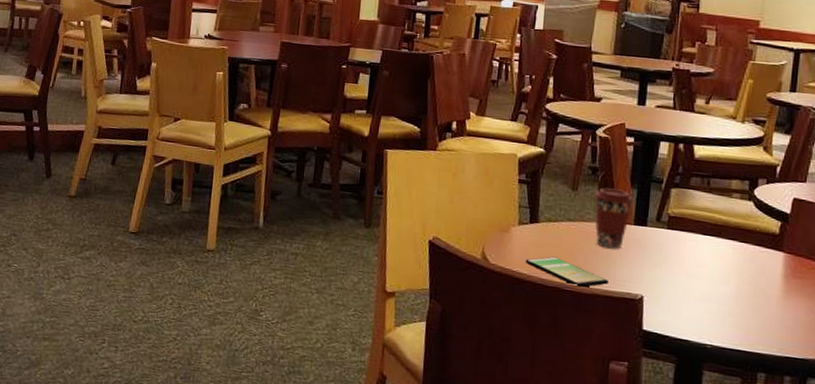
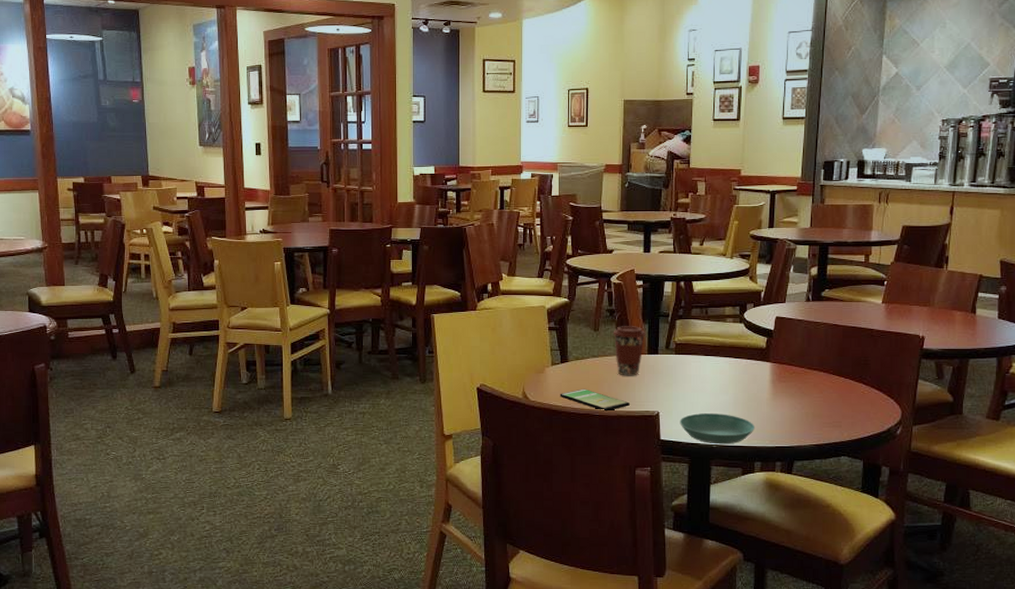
saucer: none [667,303,761,347] -> present [680,413,756,445]

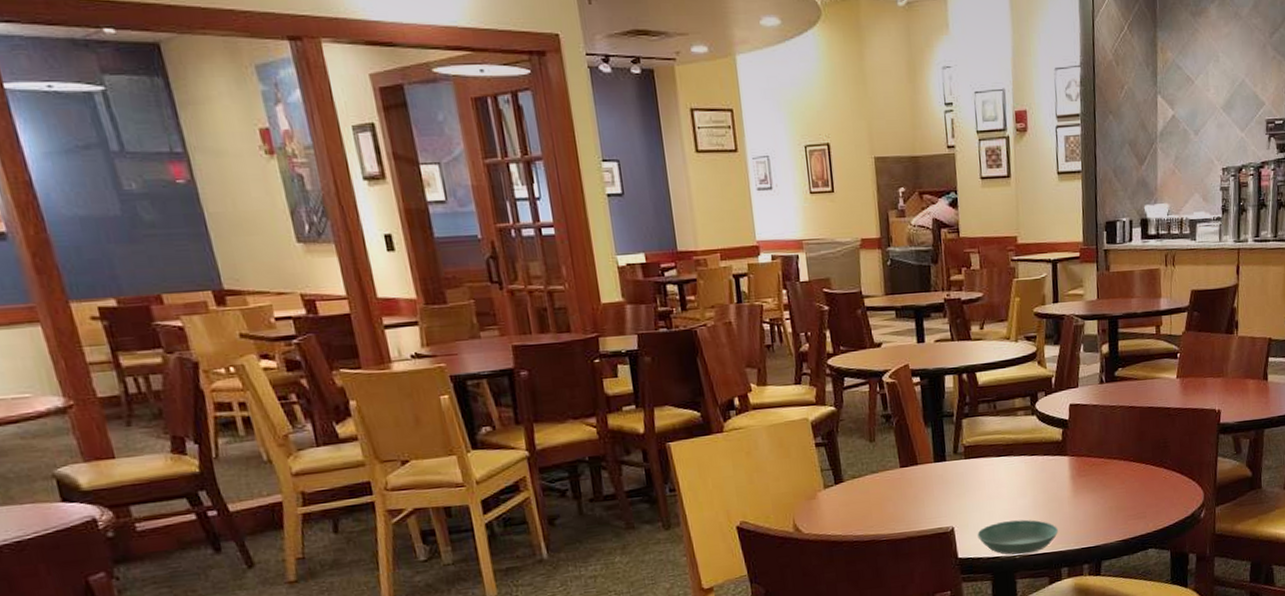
smartphone: present [560,388,630,411] -> none [838,511,920,535]
coffee cup: present [613,325,646,376] -> none [891,430,930,491]

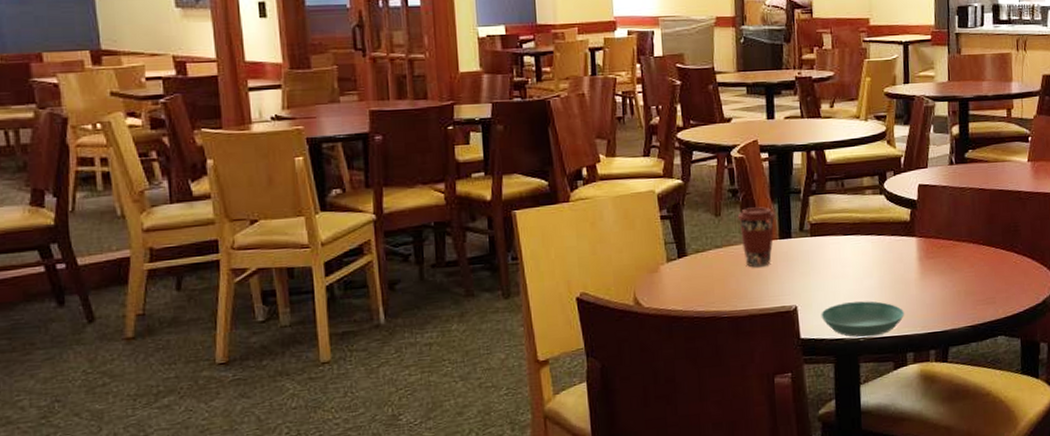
coffee cup: none [891,430,930,491] -> present [737,206,776,268]

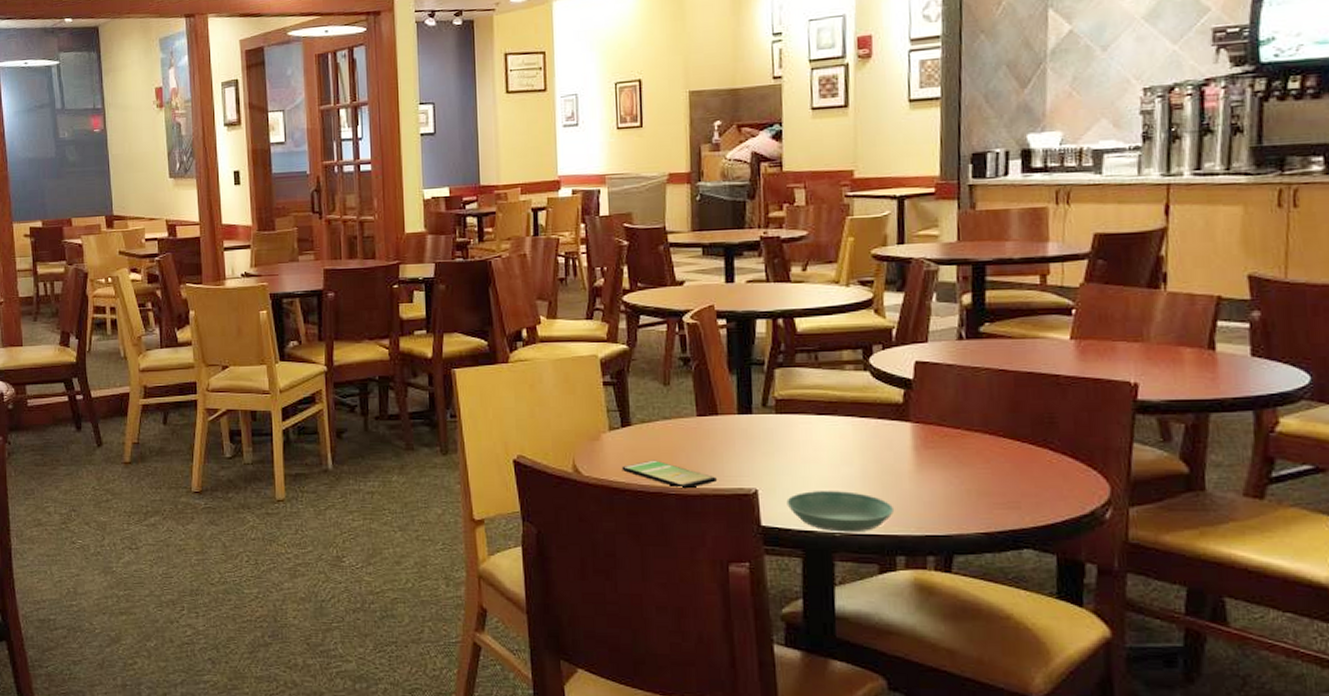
smartphone: none [679,286,763,312] -> present [621,460,717,489]
coffee cup: present [737,206,776,268] -> none [689,376,734,443]

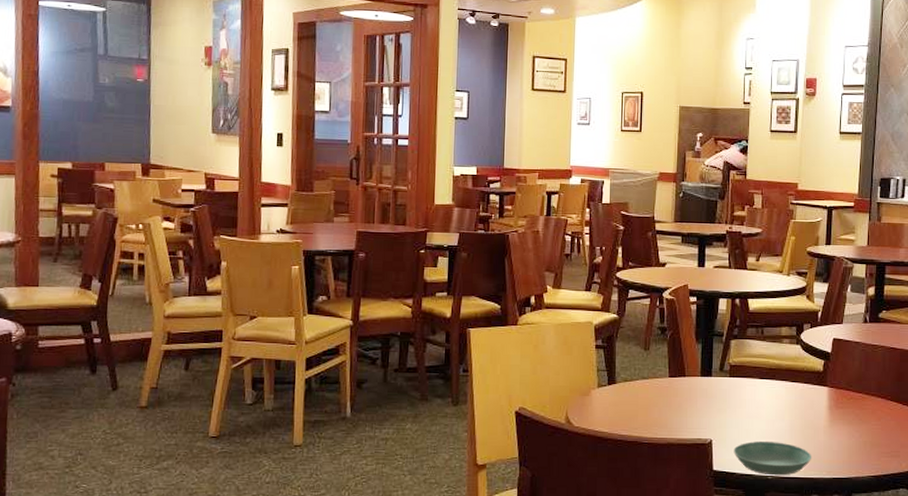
smartphone: present [621,460,717,489] -> none [606,413,681,439]

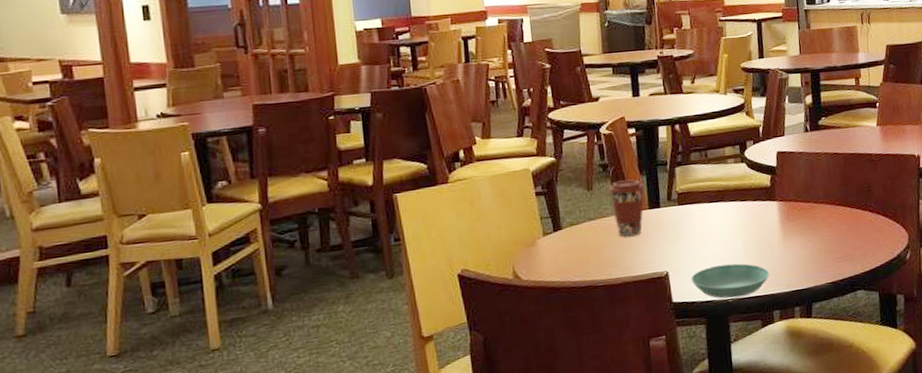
coffee cup: none [664,344,699,400] -> present [608,179,645,237]

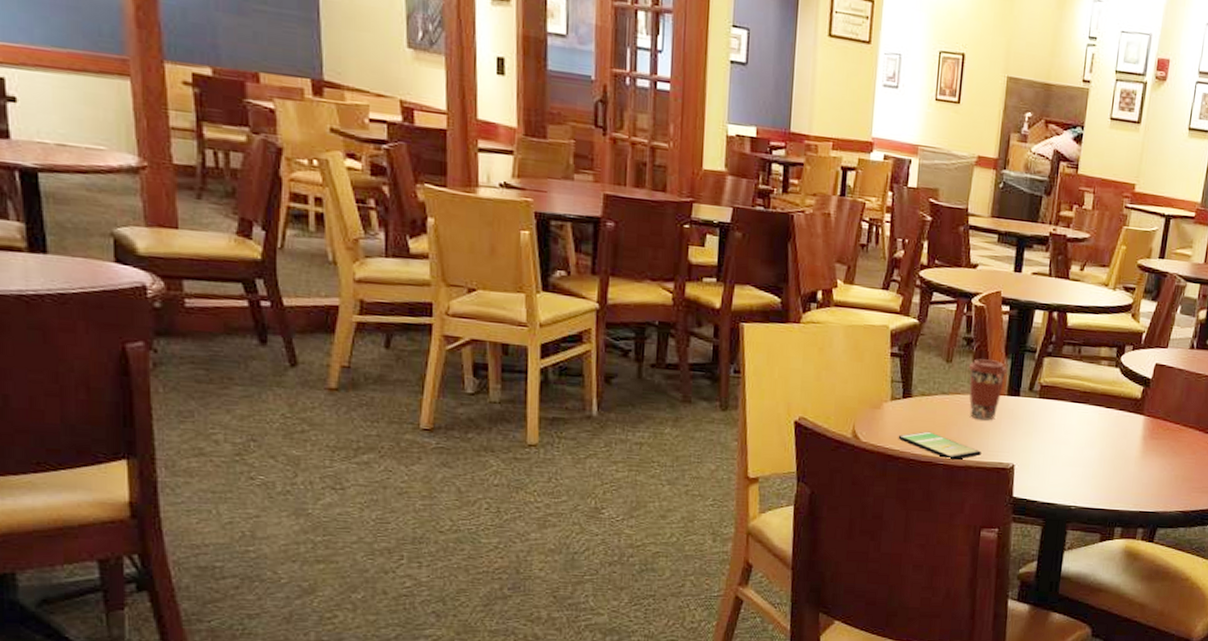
smartphone: none [556,257,636,281] -> present [898,431,981,460]
saucer: present [691,263,770,299] -> none [1036,469,1120,507]

